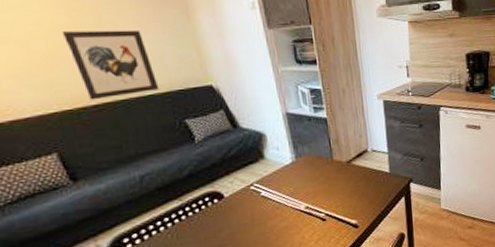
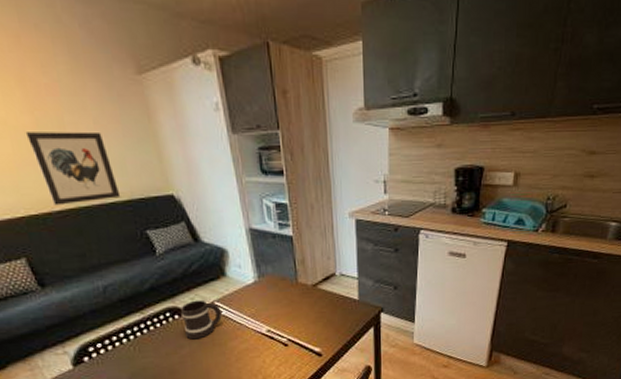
mug: none [220,182,261,222] -> present [181,300,222,340]

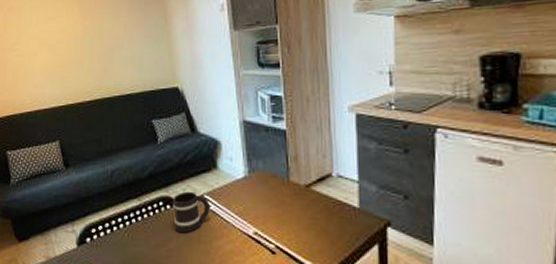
wall art: present [25,131,121,206] -> none [76,35,136,97]

